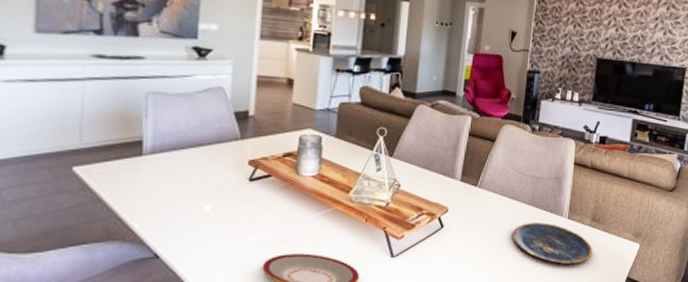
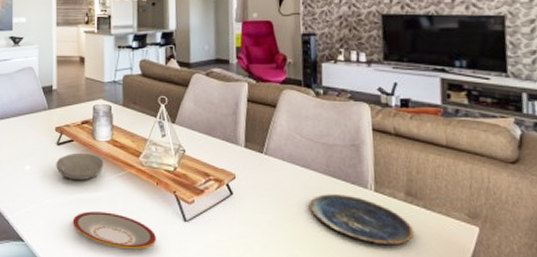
bowl: none [246,189,307,221] -> present [56,152,104,181]

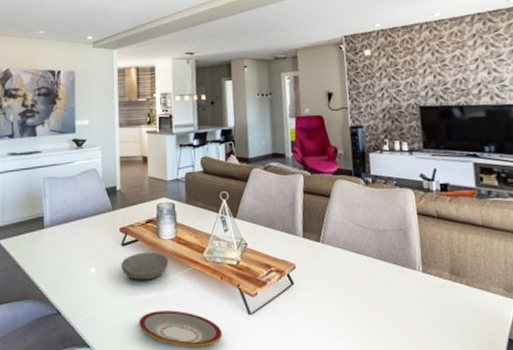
plate: present [310,194,414,246] -> none [365,277,459,324]

